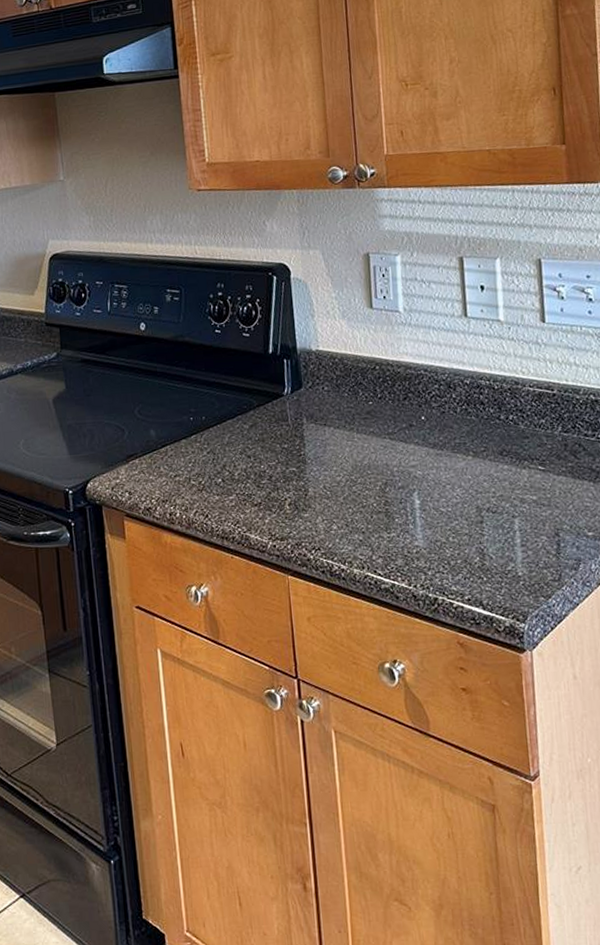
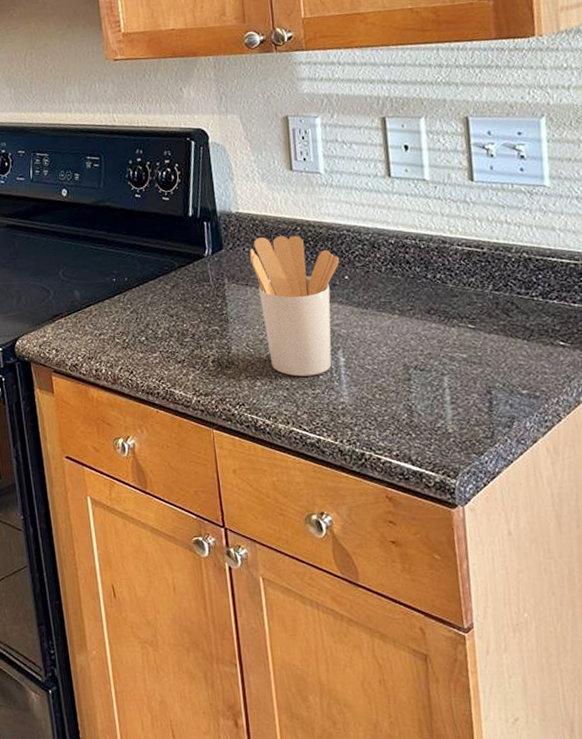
utensil holder: none [328,375,416,520] -> present [249,236,339,377]

